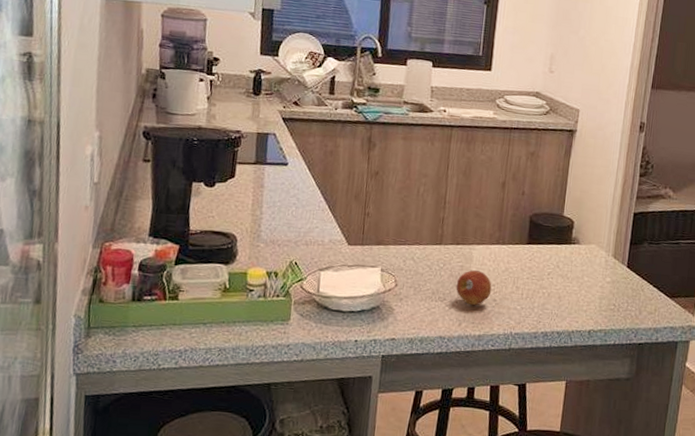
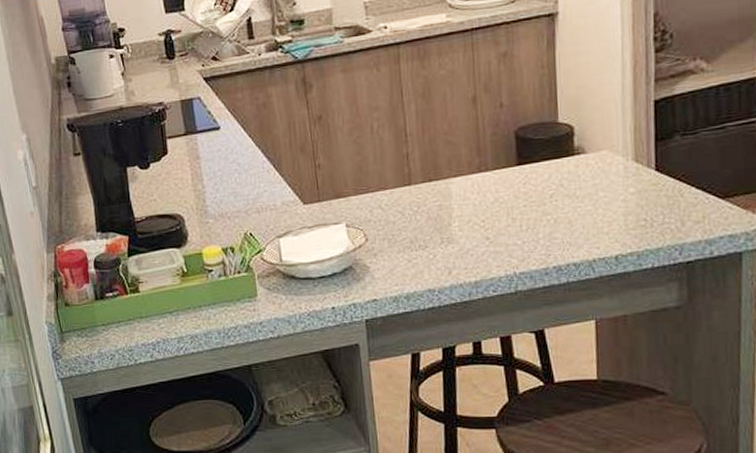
fruit: present [456,270,492,306] -> none [437,207,482,249]

